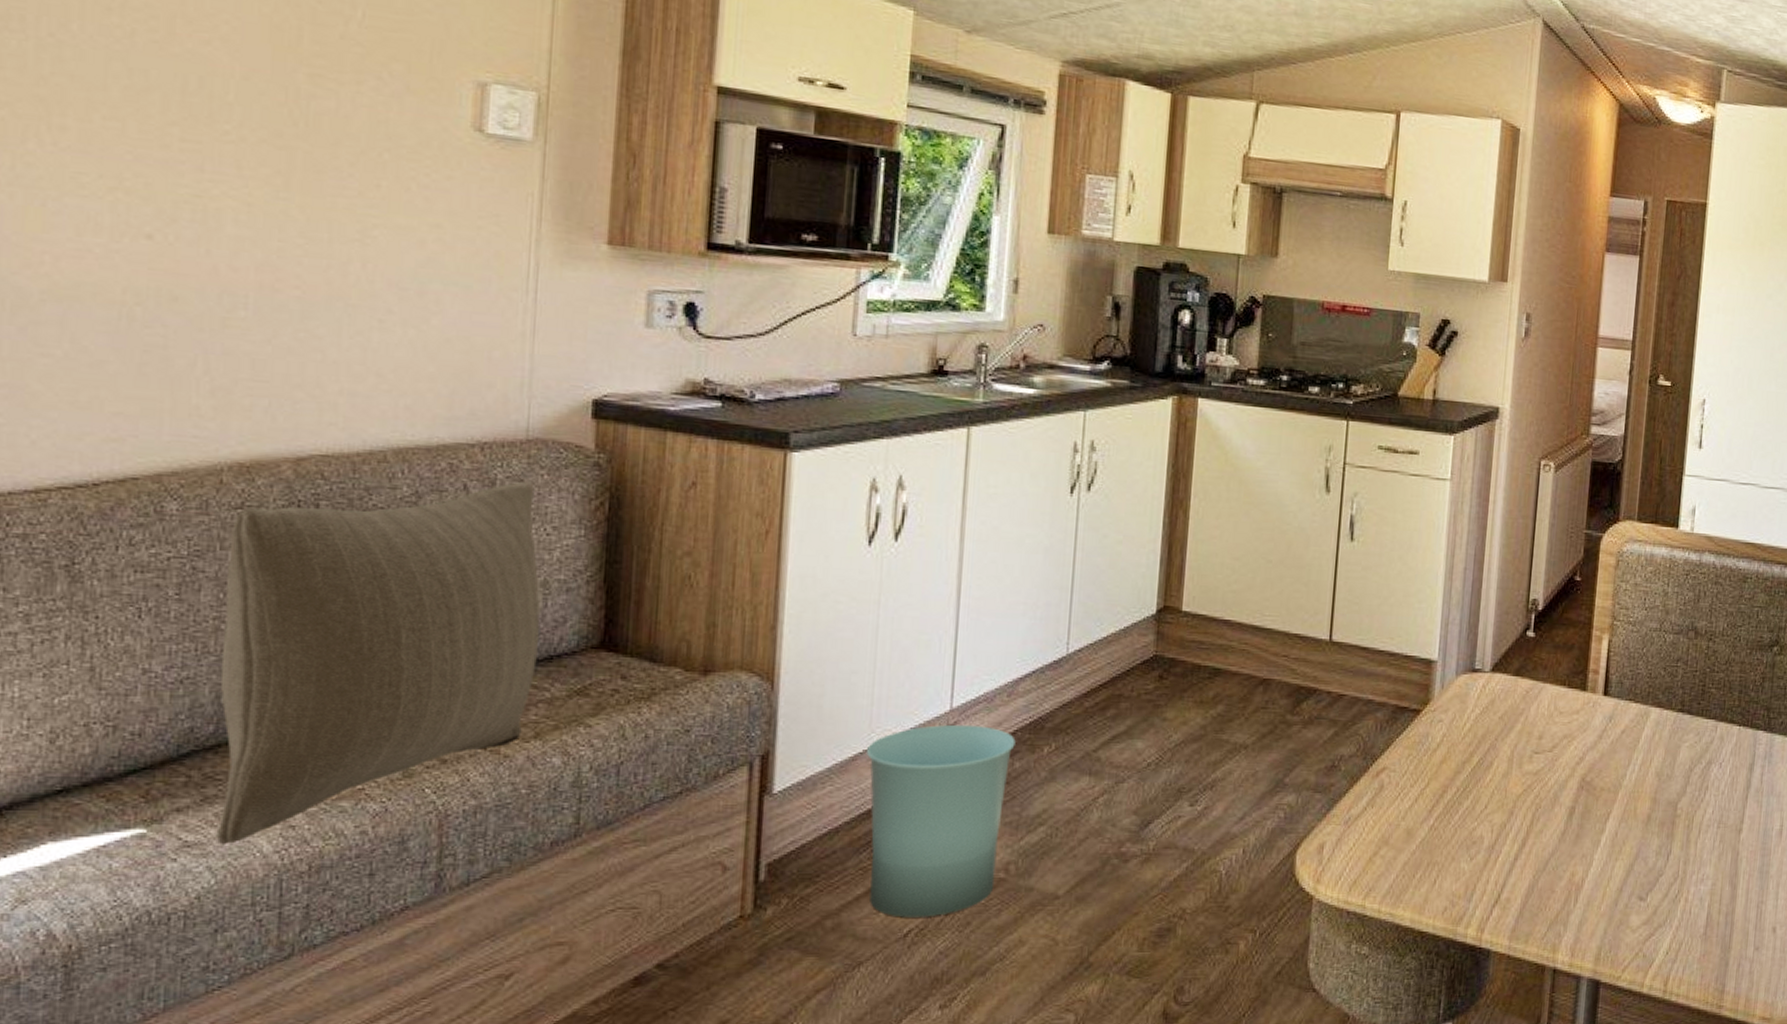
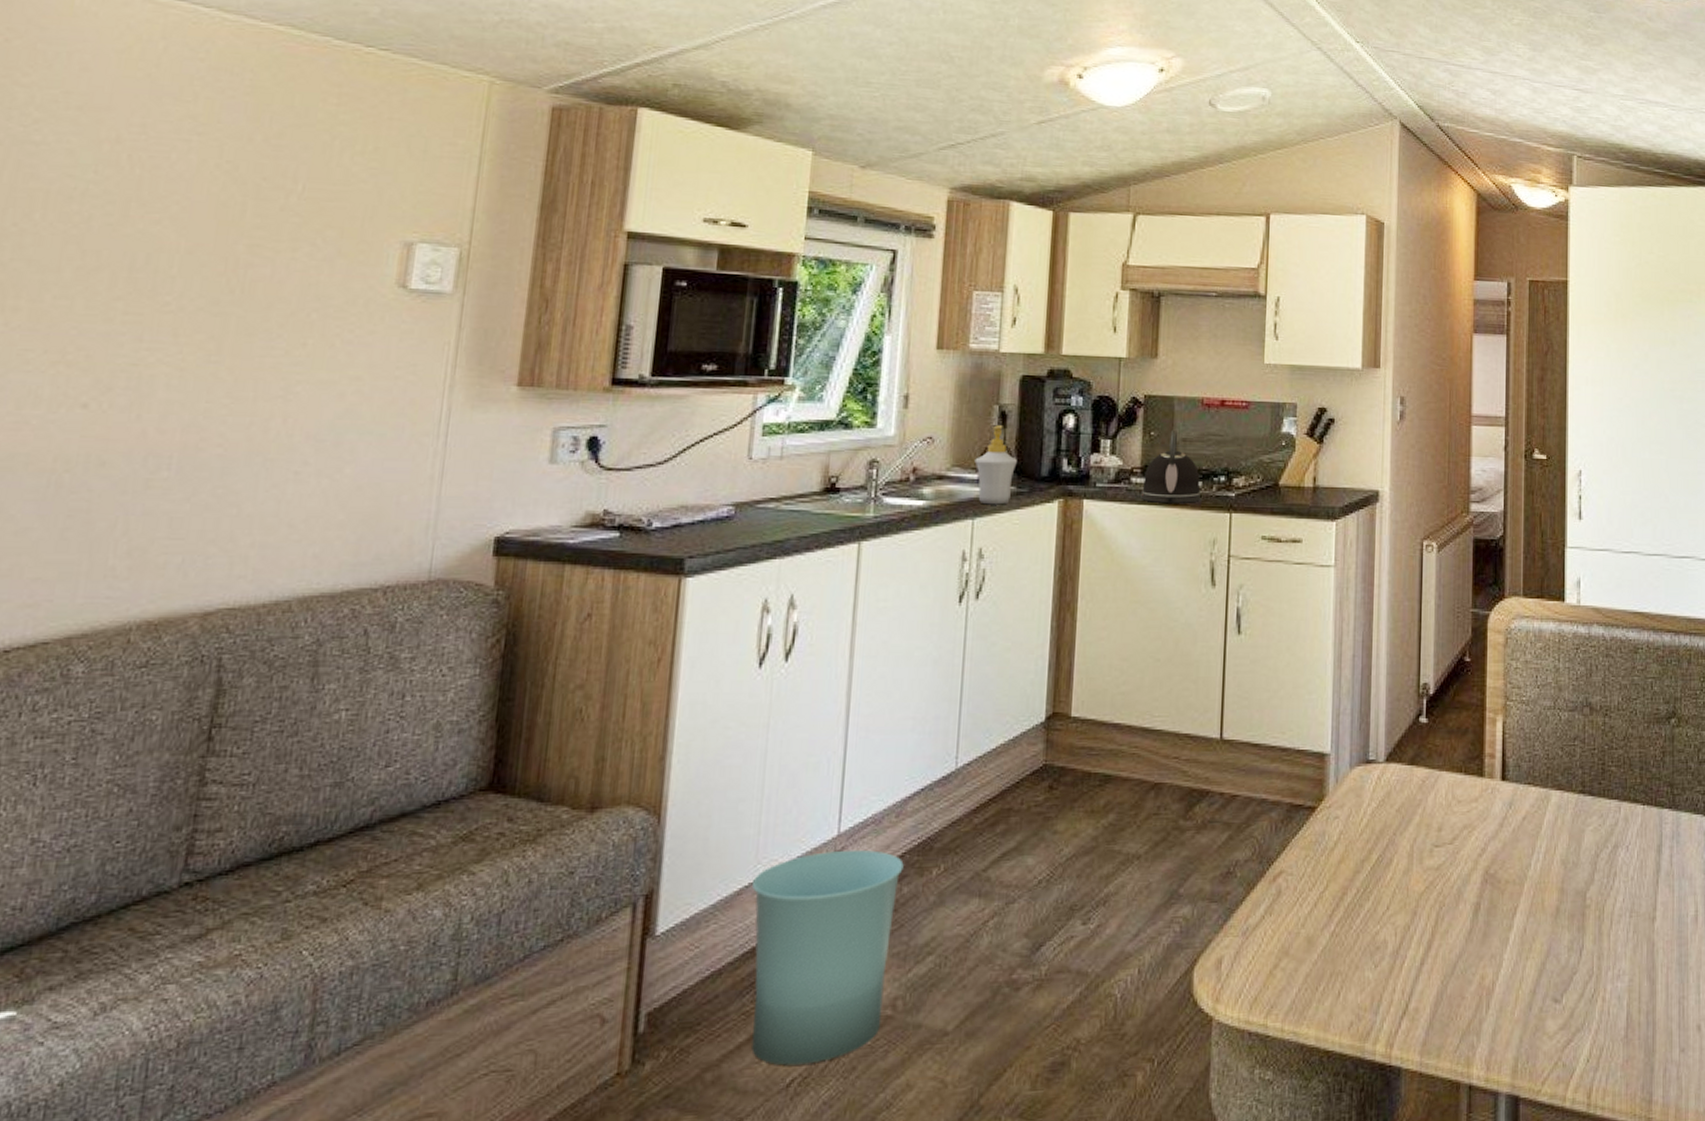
pillow: present [215,482,540,846] -> none [86,624,433,1025]
soap bottle: none [1087,316,1131,399] -> present [974,425,1017,505]
kettle: none [1257,332,1319,408] -> present [1141,429,1202,503]

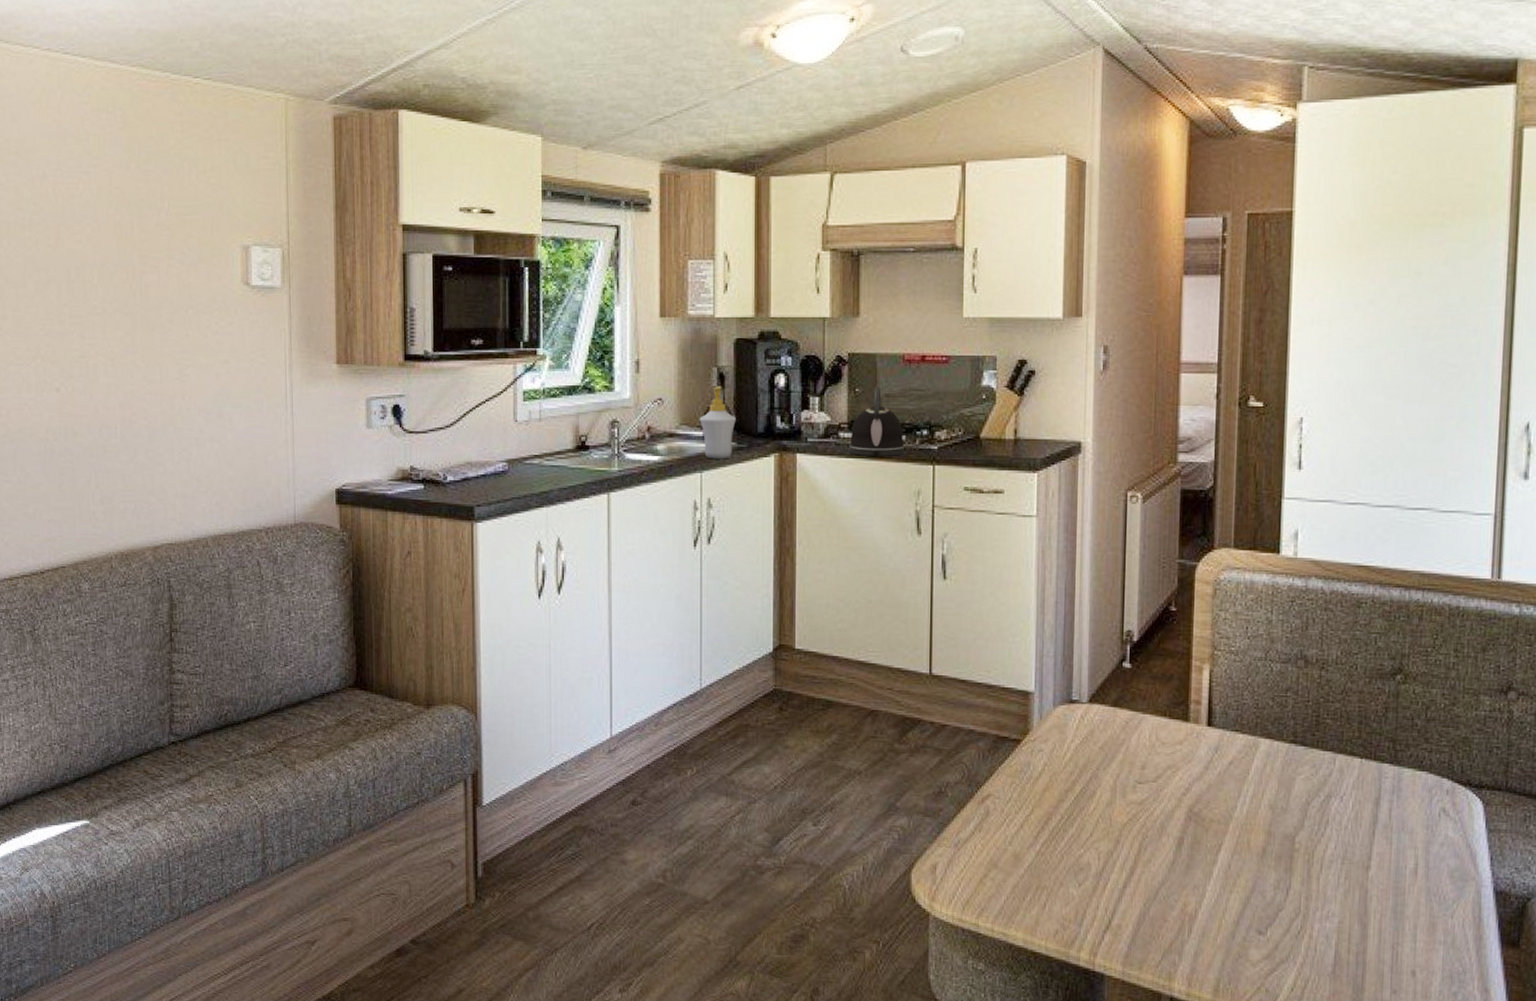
waste bin: present [751,849,904,1066] -> none [549,750,664,914]

